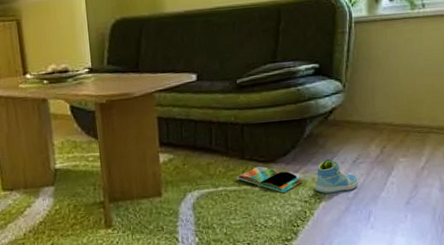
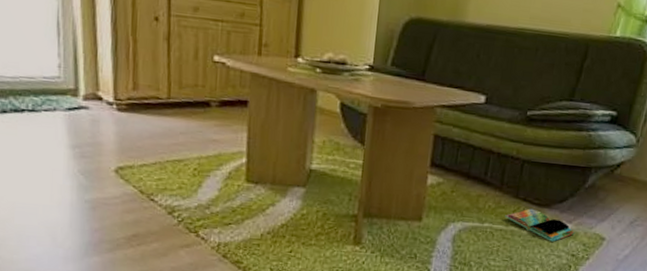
sneaker: present [315,158,359,194] -> none [585,214,632,252]

